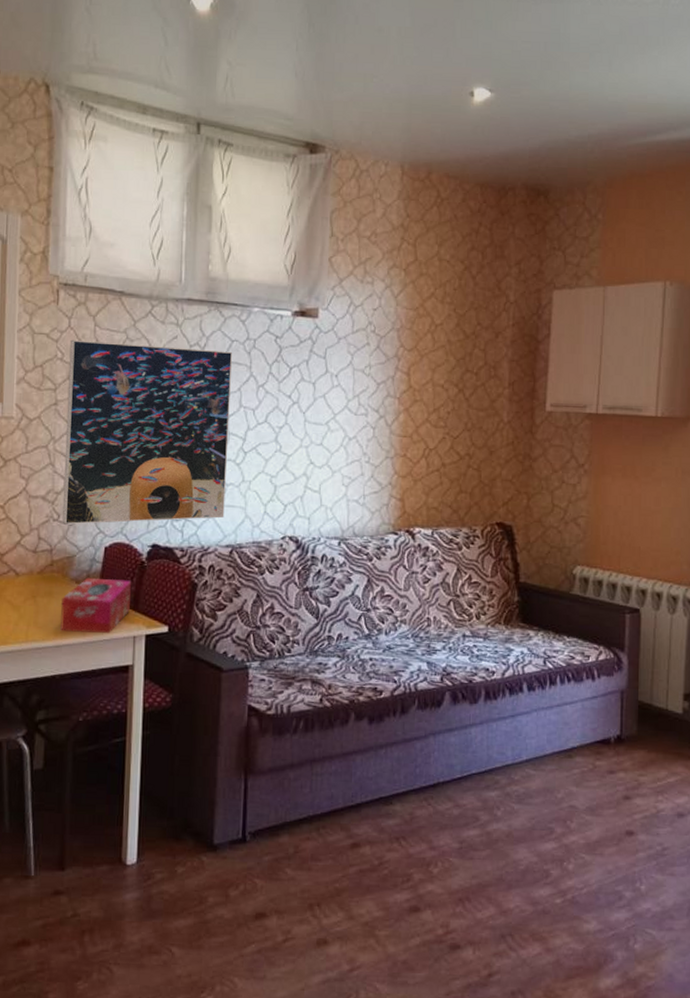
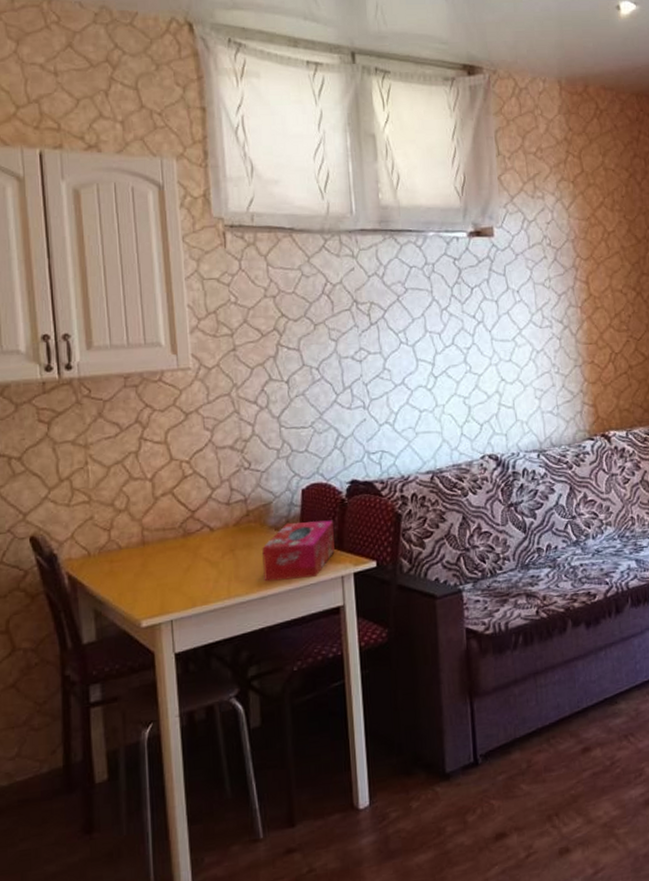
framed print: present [62,339,233,525] -> none [243,278,421,472]

